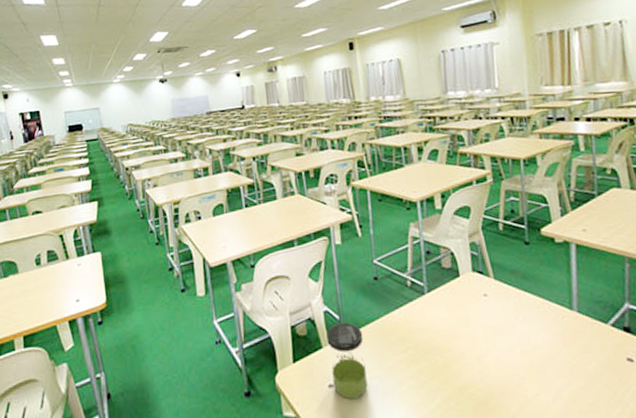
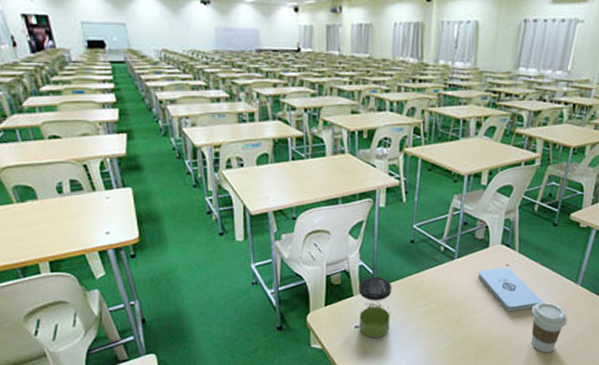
notepad: none [454,297,540,353] -> present [478,267,544,312]
coffee cup: none [527,336,576,404] -> present [531,302,568,353]

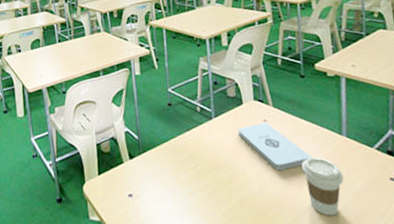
jar: present [359,276,392,338] -> none [127,141,162,207]

